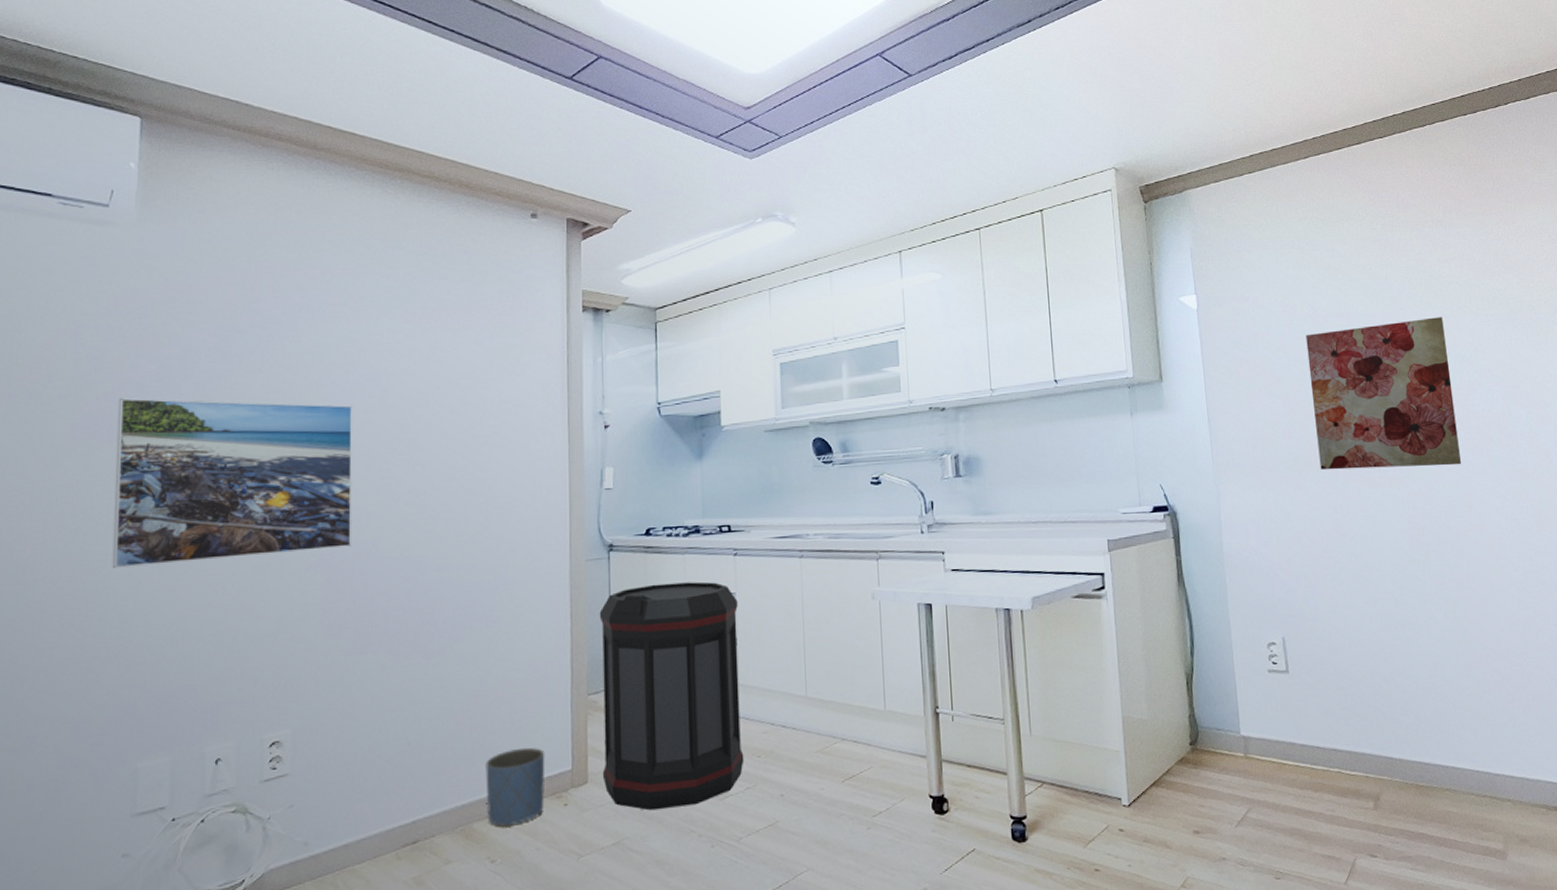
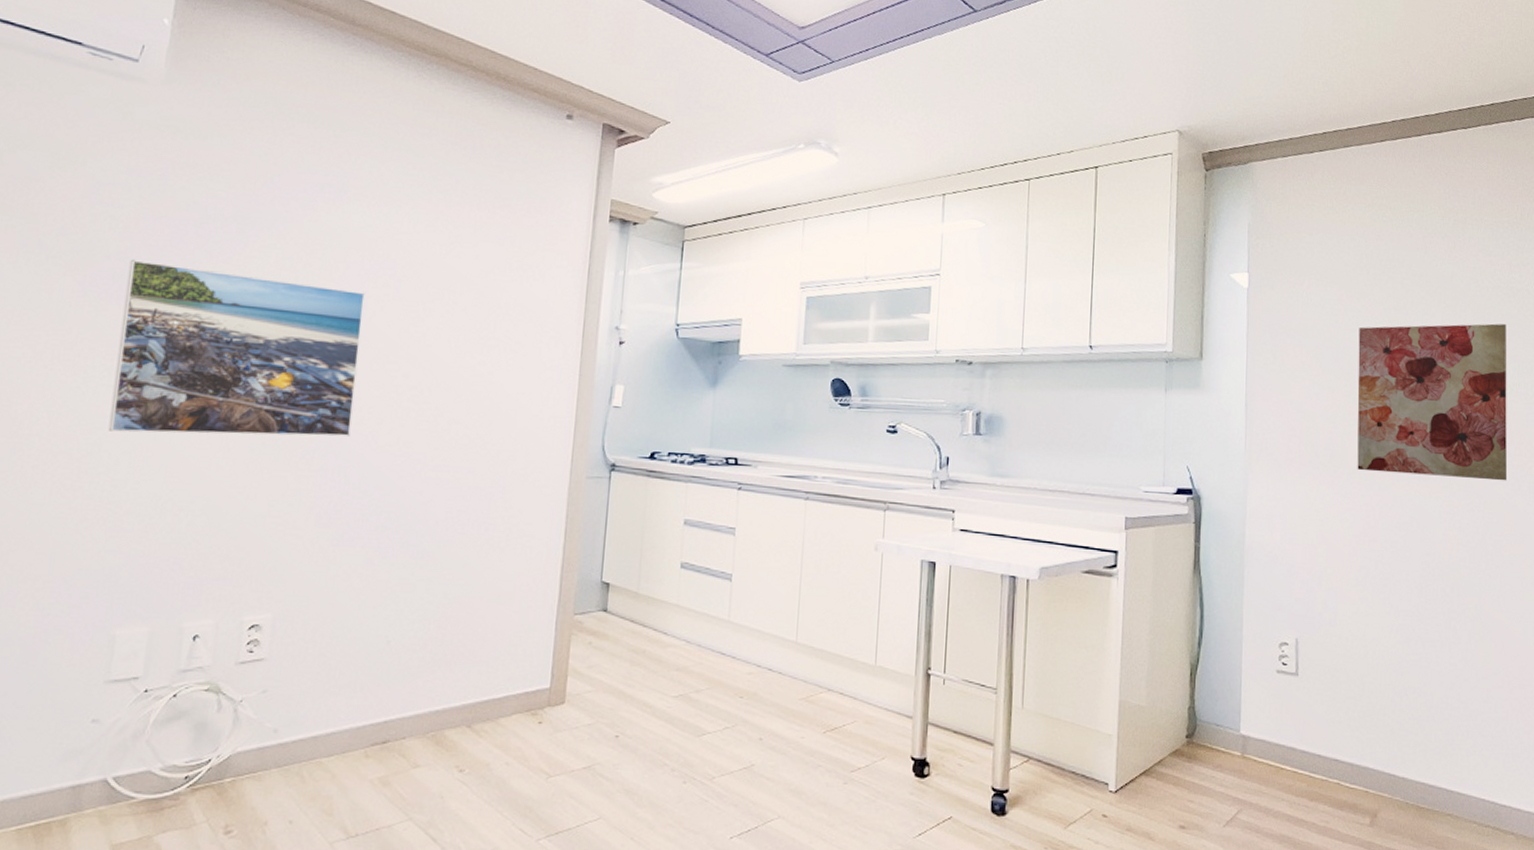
planter: present [485,747,546,828] -> none [460,660,525,739]
trash can: present [599,581,744,811] -> none [581,509,737,739]

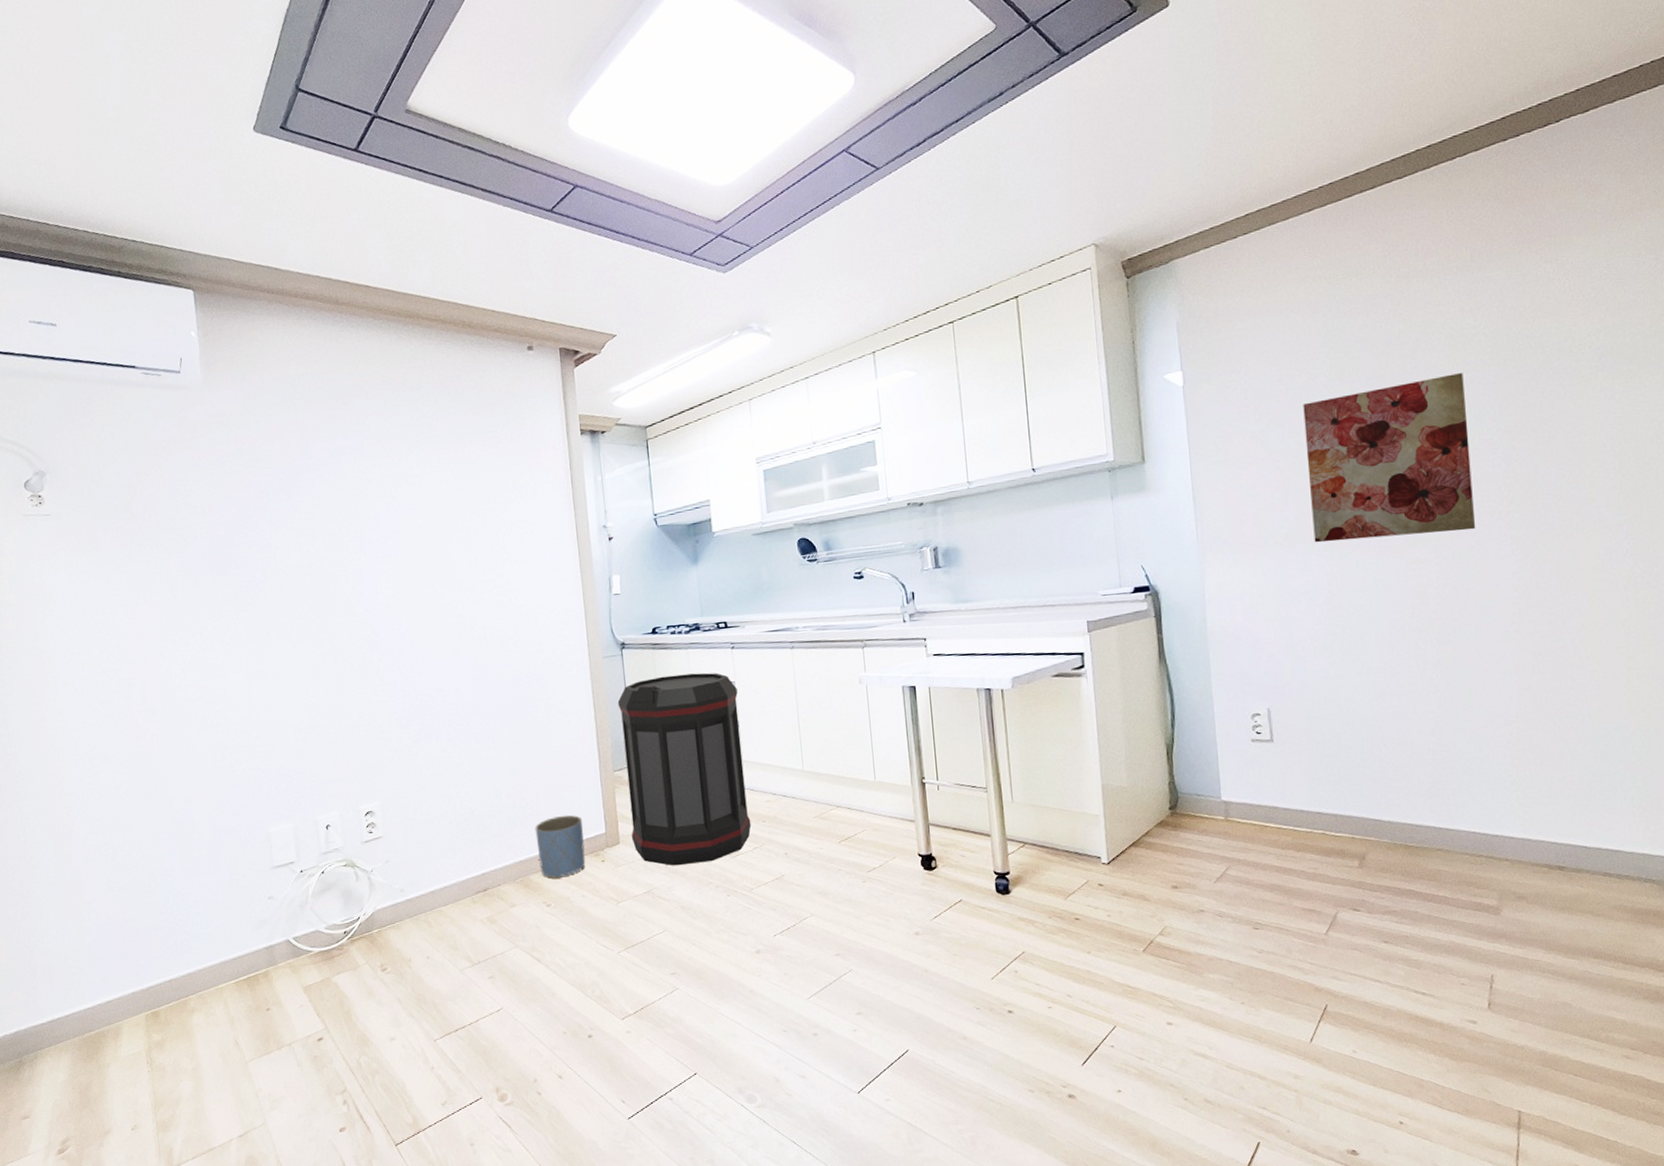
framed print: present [108,260,365,437] -> none [212,532,409,677]
planter: none [460,660,525,739] -> present [535,815,586,879]
trash can: none [581,509,737,739] -> present [617,672,751,866]

